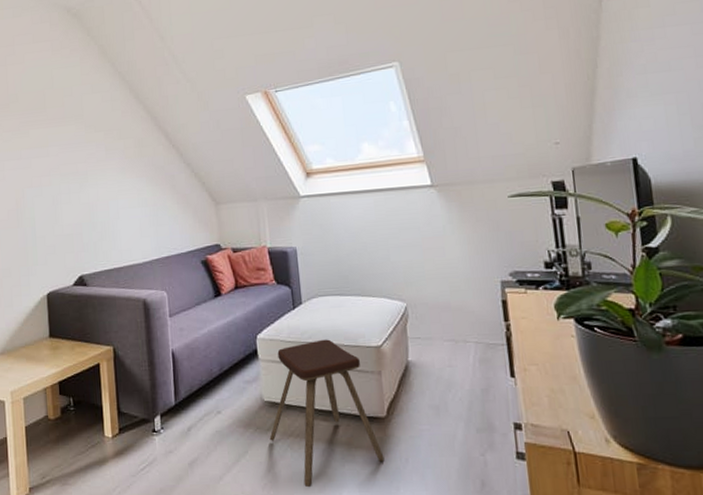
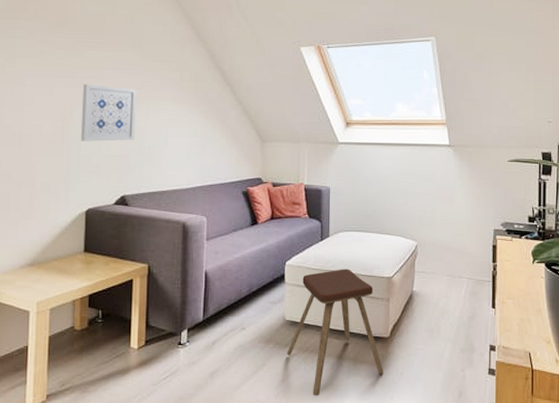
wall art: none [31,163,86,223] -> present [80,83,136,142]

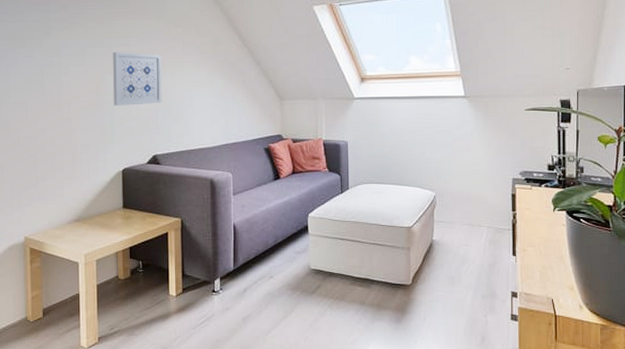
music stool: present [287,269,384,396] -> none [313,219,407,340]

